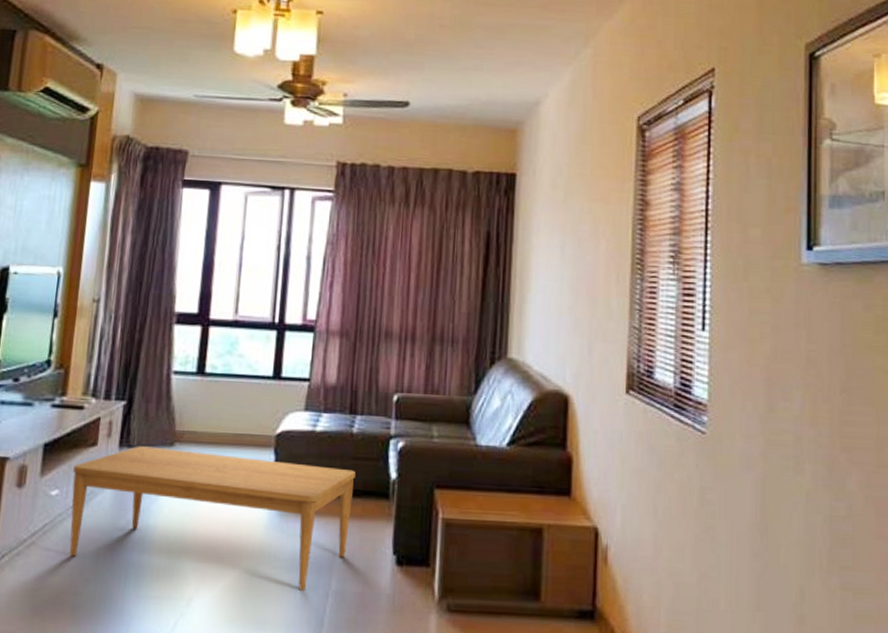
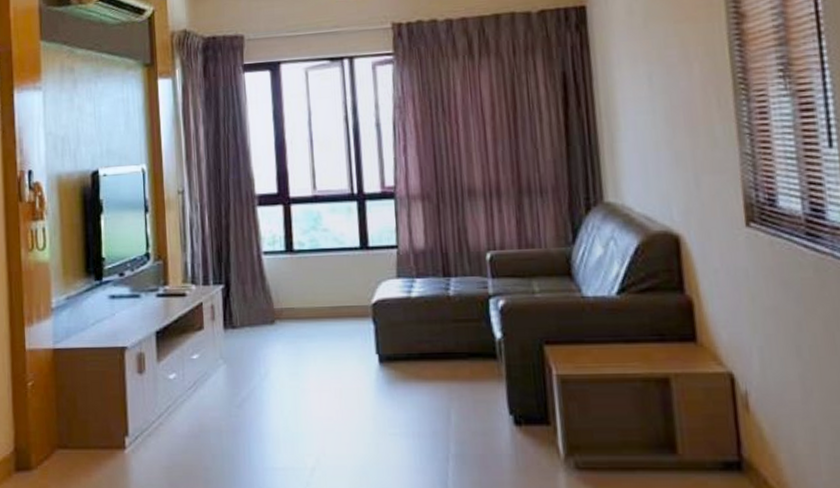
coffee table: present [69,446,355,592] -> none [185,326,461,457]

